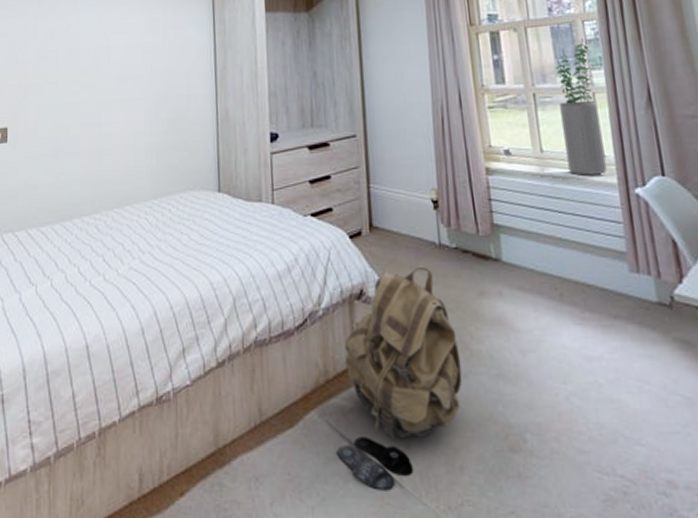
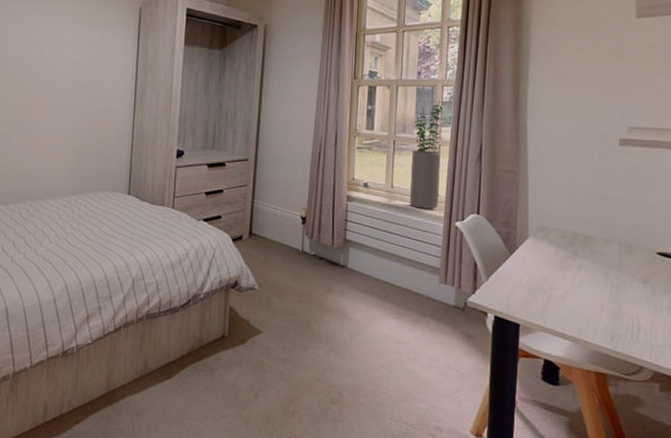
slippers: present [337,437,414,491] -> none [202,388,259,426]
backpack: present [344,268,463,441] -> none [217,268,305,392]

